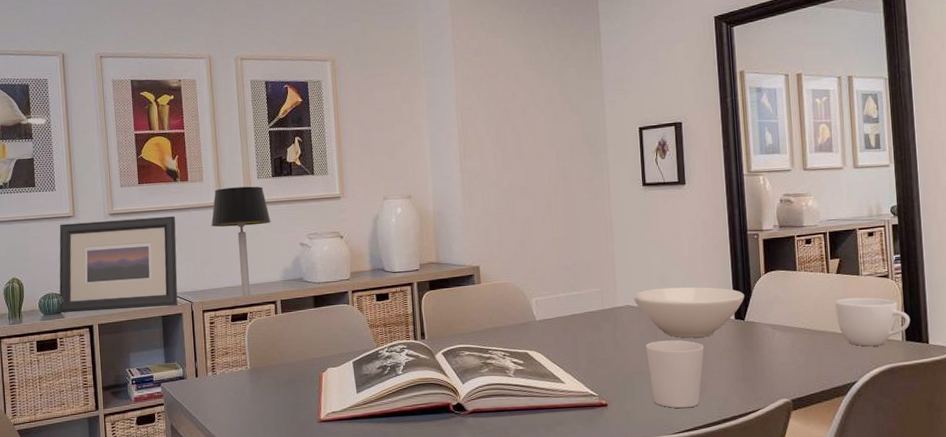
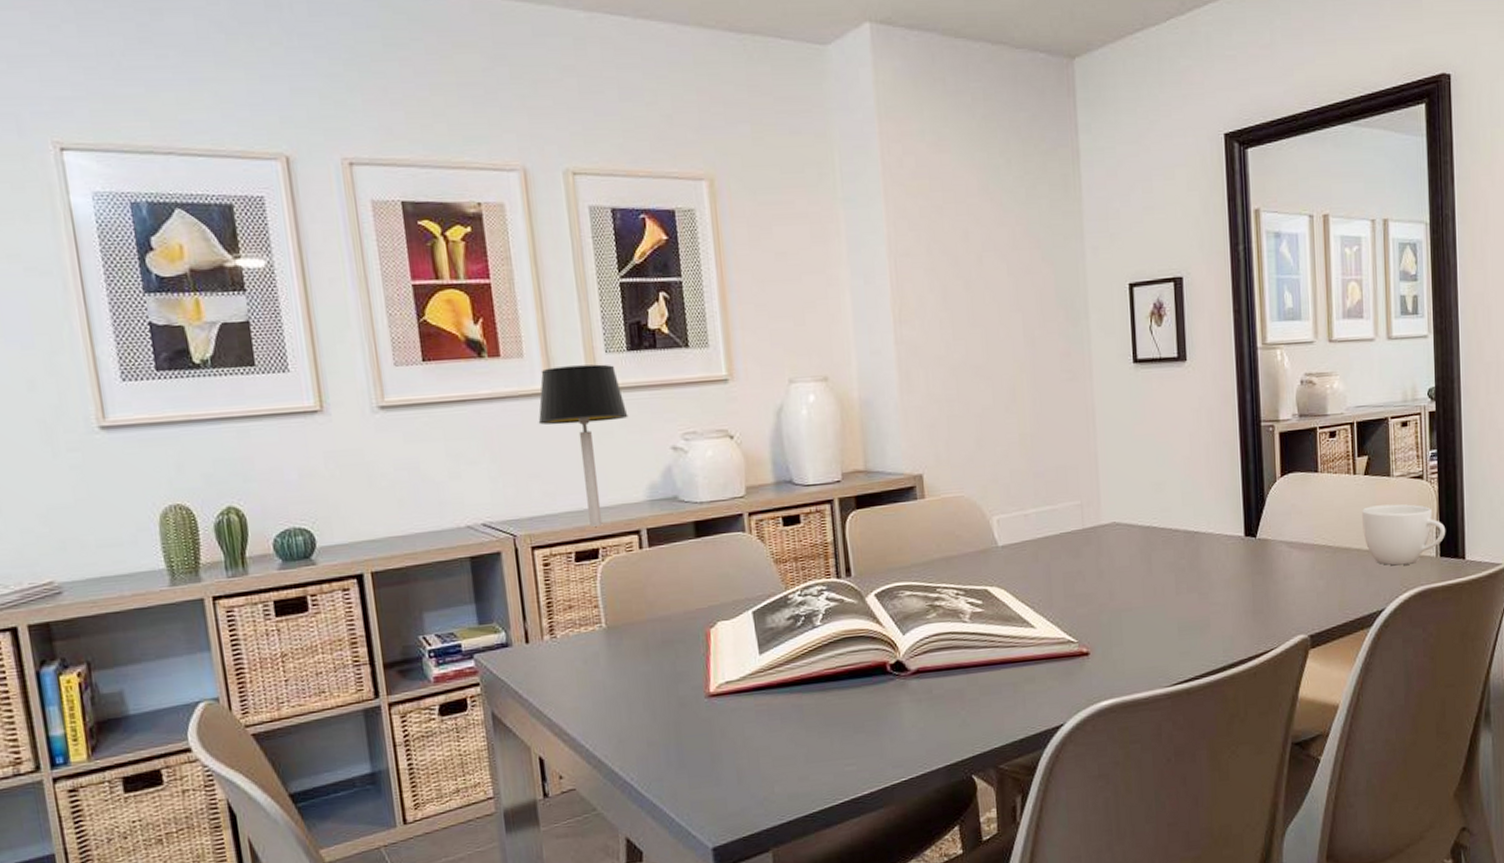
picture frame: present [59,216,178,313] -> none [299,410,494,558]
bowl: present [633,286,744,338] -> none [1121,495,1256,563]
dixie cup: present [645,340,704,409] -> none [1136,565,1208,653]

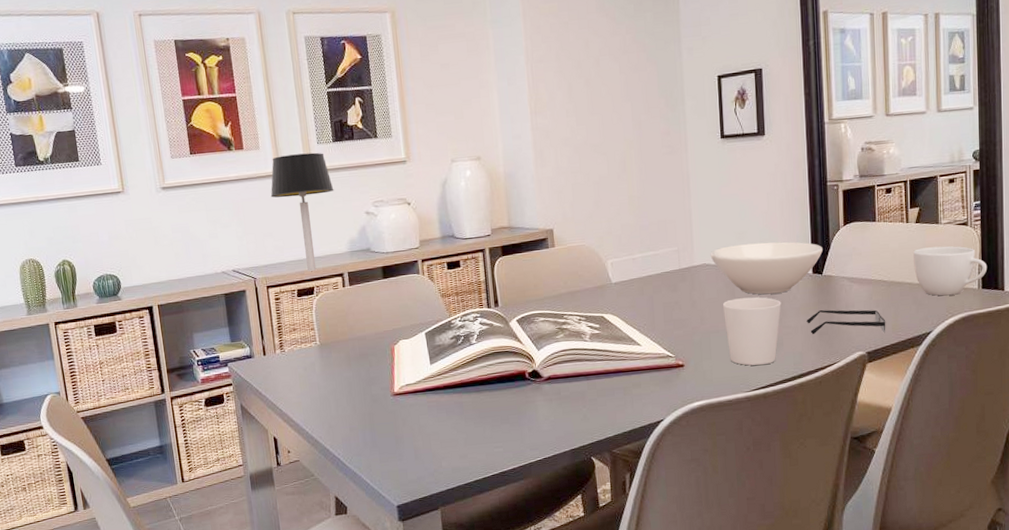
bowl: none [1121,495,1256,563] -> present [710,241,823,295]
dixie cup: none [1136,565,1208,653] -> present [722,297,782,366]
eyeglasses: none [1237,581,1332,614] -> present [806,309,886,335]

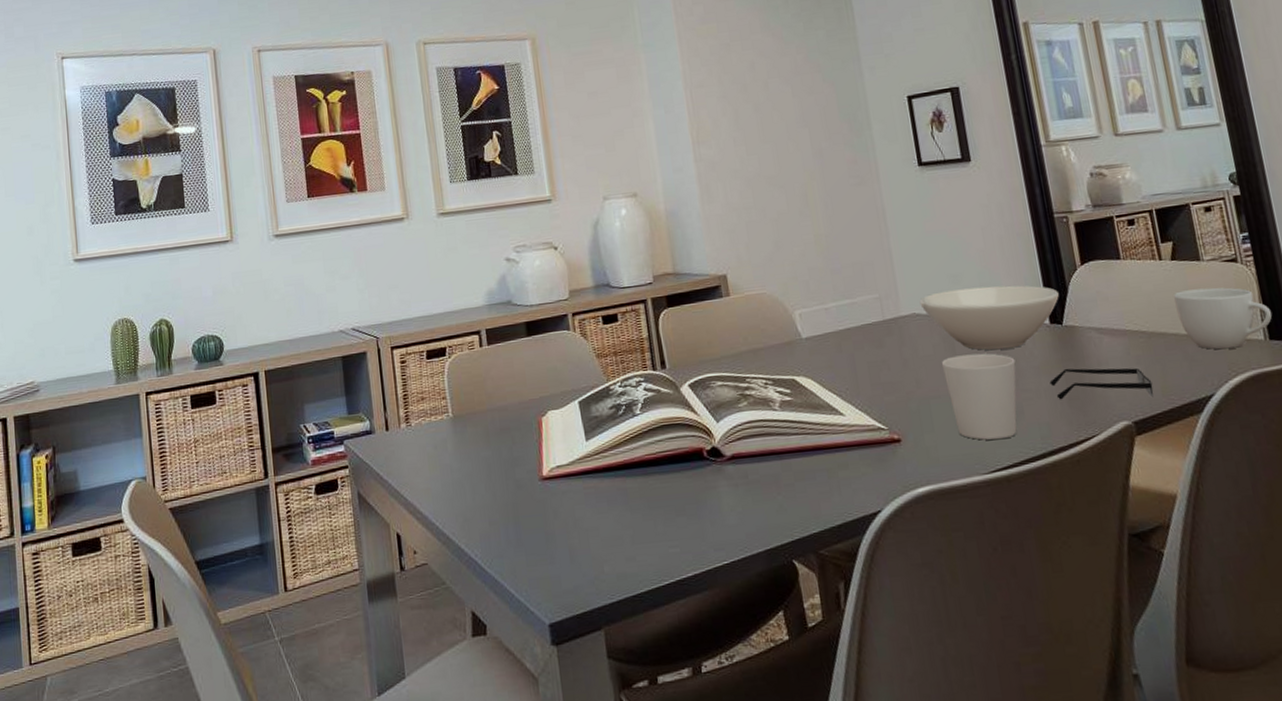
table lamp: present [270,152,334,271] -> none [396,192,469,329]

